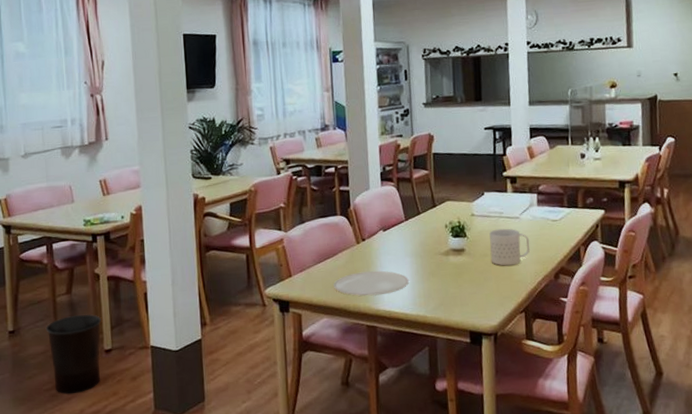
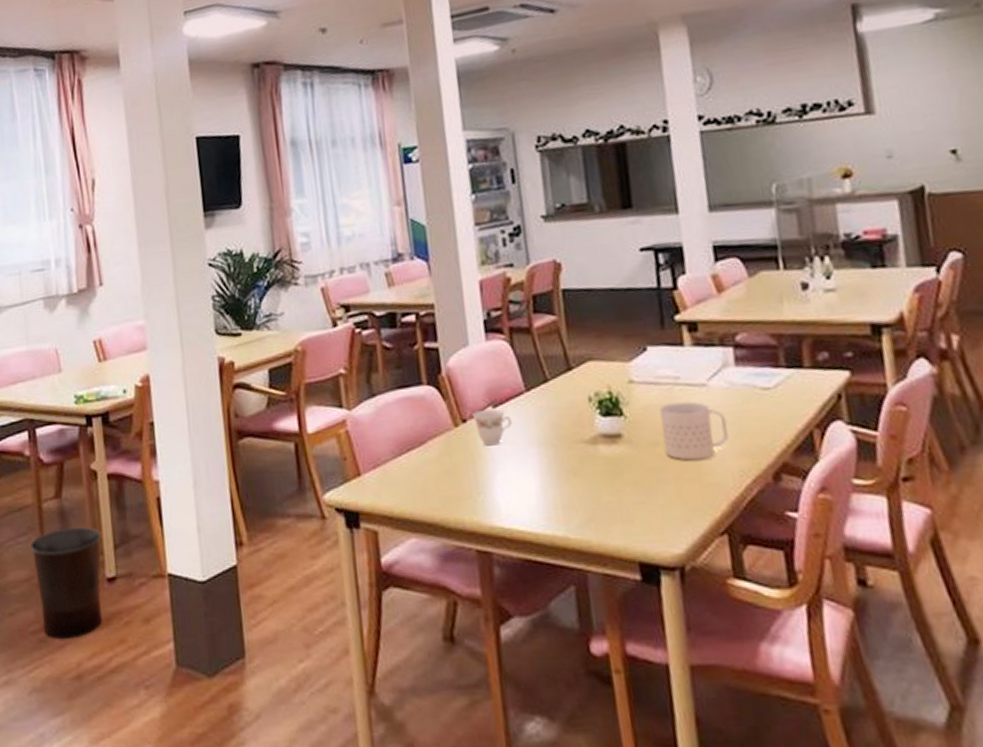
plate: present [333,270,409,297] -> none [423,467,538,506]
teacup: none [369,232,395,257] -> present [471,409,512,446]

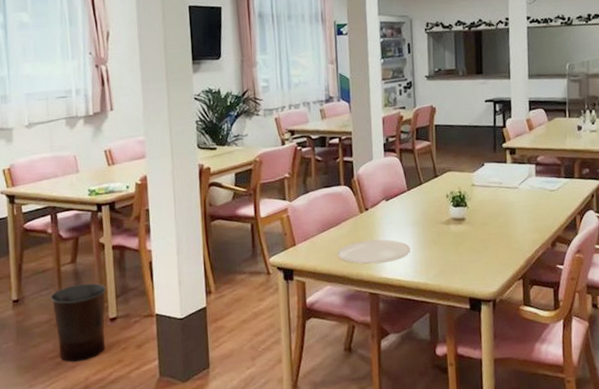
plate: none [423,467,538,506] -> present [337,239,411,265]
teacup: present [471,409,512,446] -> none [372,202,397,226]
mug: present [659,401,729,461] -> none [489,198,528,235]

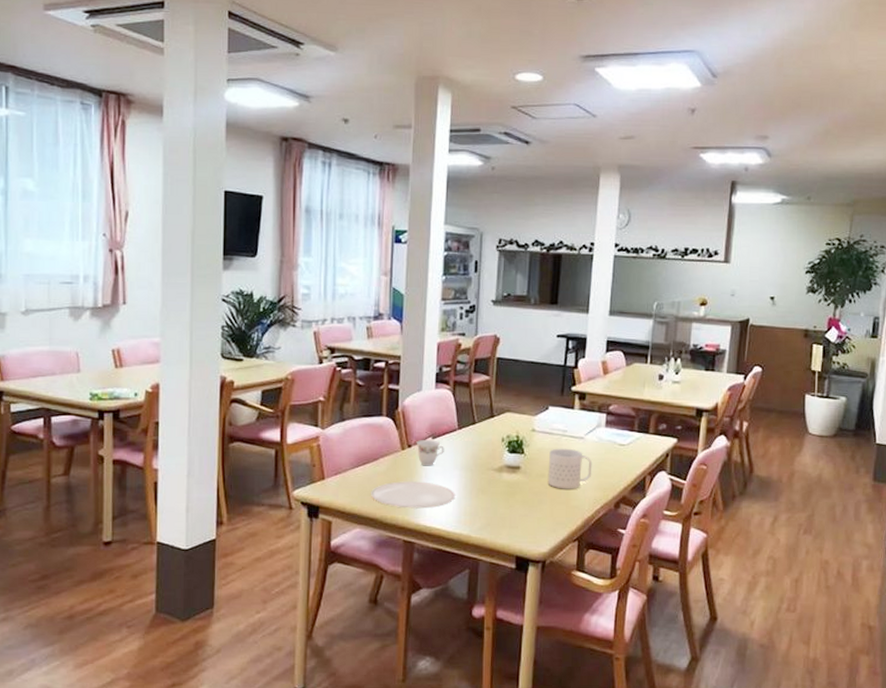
waste bin: present [50,283,106,362] -> none [36,500,102,587]
teacup: none [372,202,397,226] -> present [416,439,444,466]
mug: none [489,198,528,235] -> present [547,448,593,489]

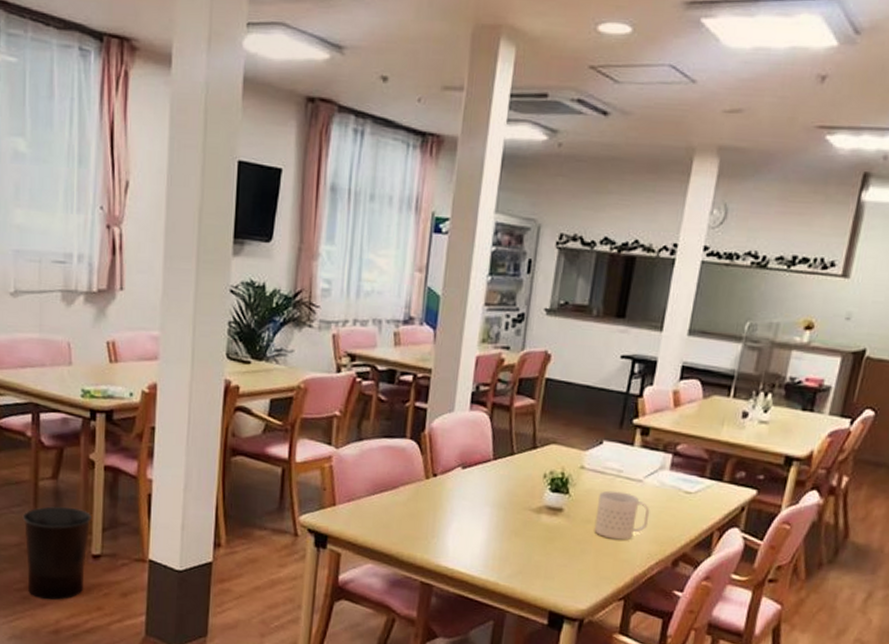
waste bin: none [36,500,102,587] -> present [22,506,92,600]
plate: present [371,481,455,509] -> none [387,514,484,548]
teacup: present [416,439,444,466] -> none [442,468,475,500]

